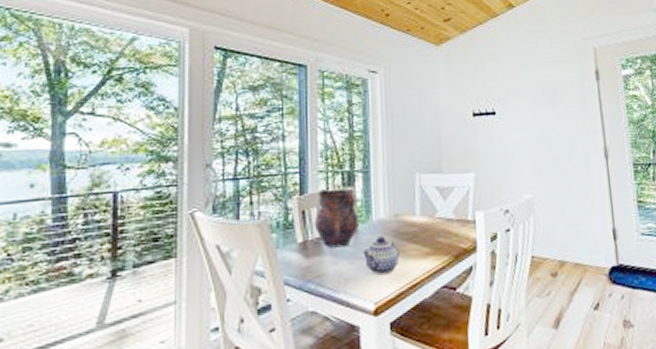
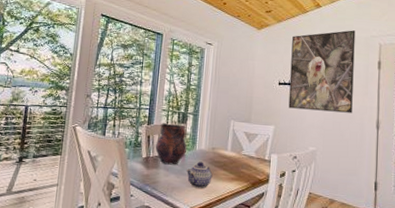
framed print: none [482,33,572,146] -> present [288,30,356,113]

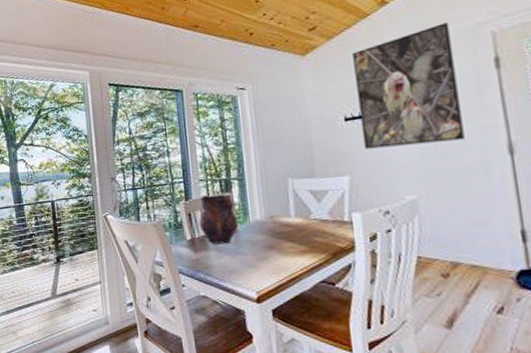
teapot: present [186,161,213,188] -> none [242,235,278,268]

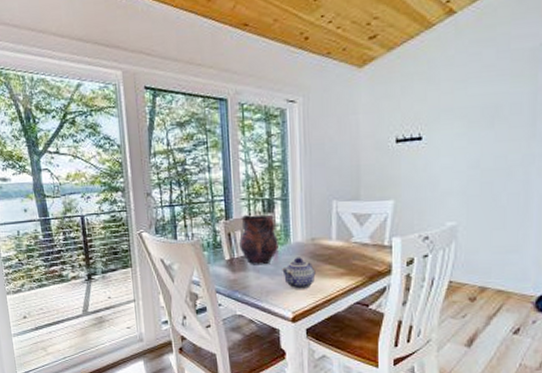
teapot: none [242,235,278,268] -> present [281,257,316,289]
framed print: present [352,22,465,149] -> none [412,40,514,173]

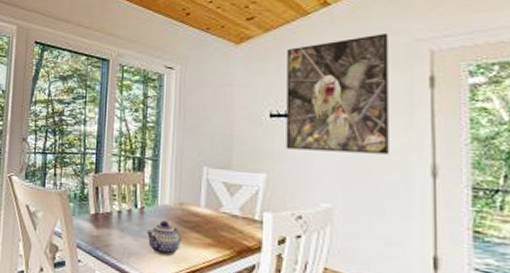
vase: present [239,214,278,265] -> none [106,171,145,224]
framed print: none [412,40,514,173] -> present [286,34,389,155]

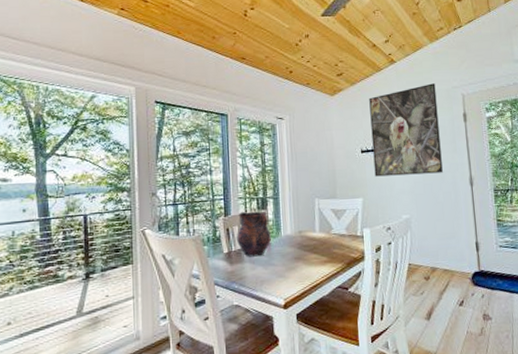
vase: none [106,171,145,224] -> present [237,211,271,257]
teapot: present [145,220,181,256] -> none [273,248,303,277]

